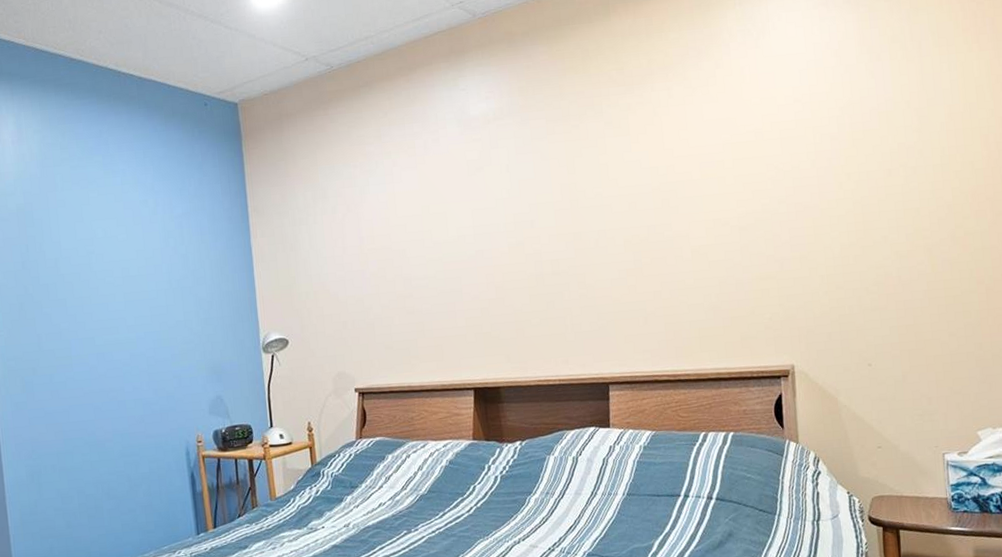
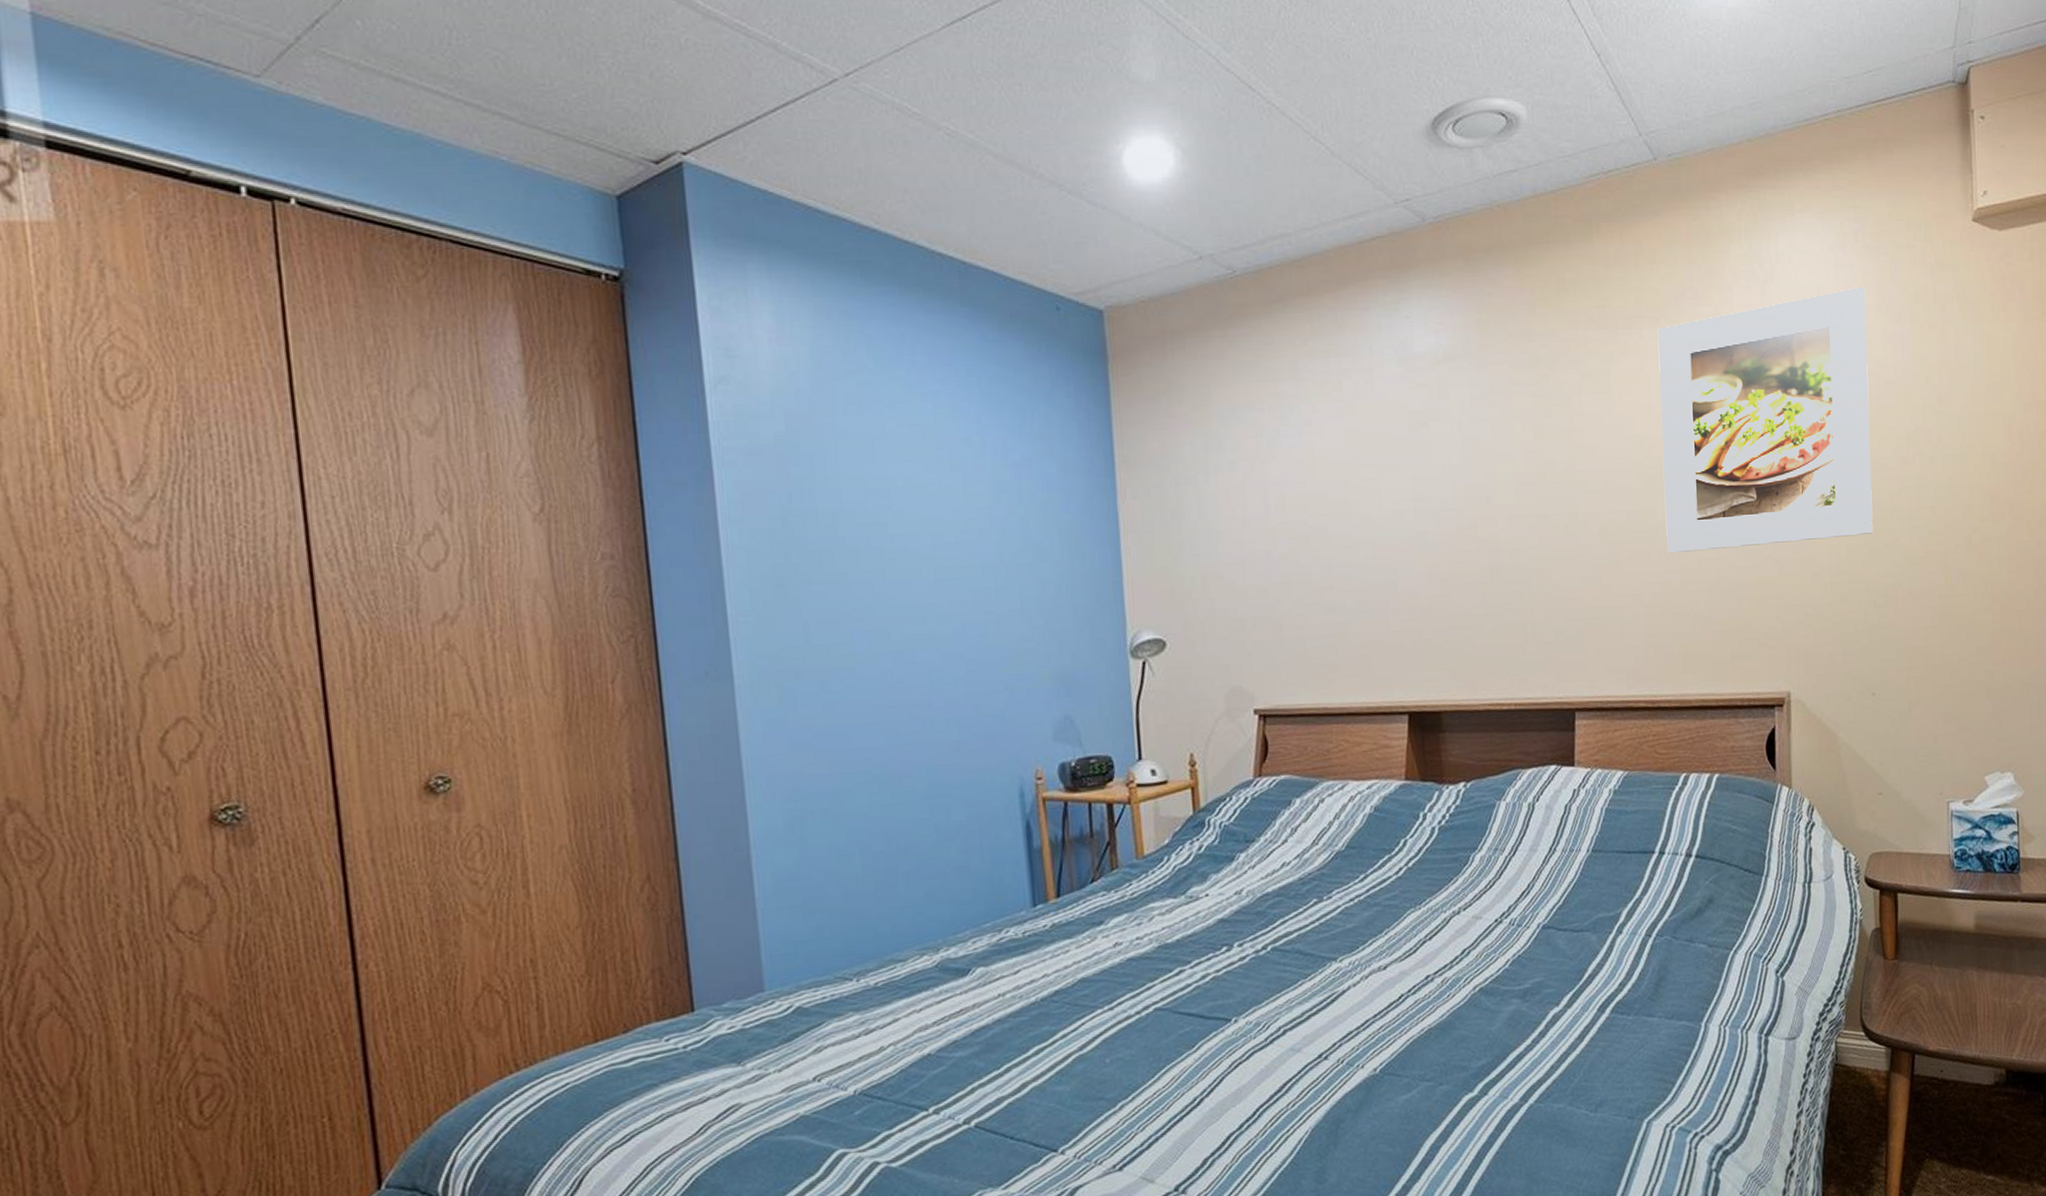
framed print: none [667,34,864,258] -> present [1657,286,1873,554]

